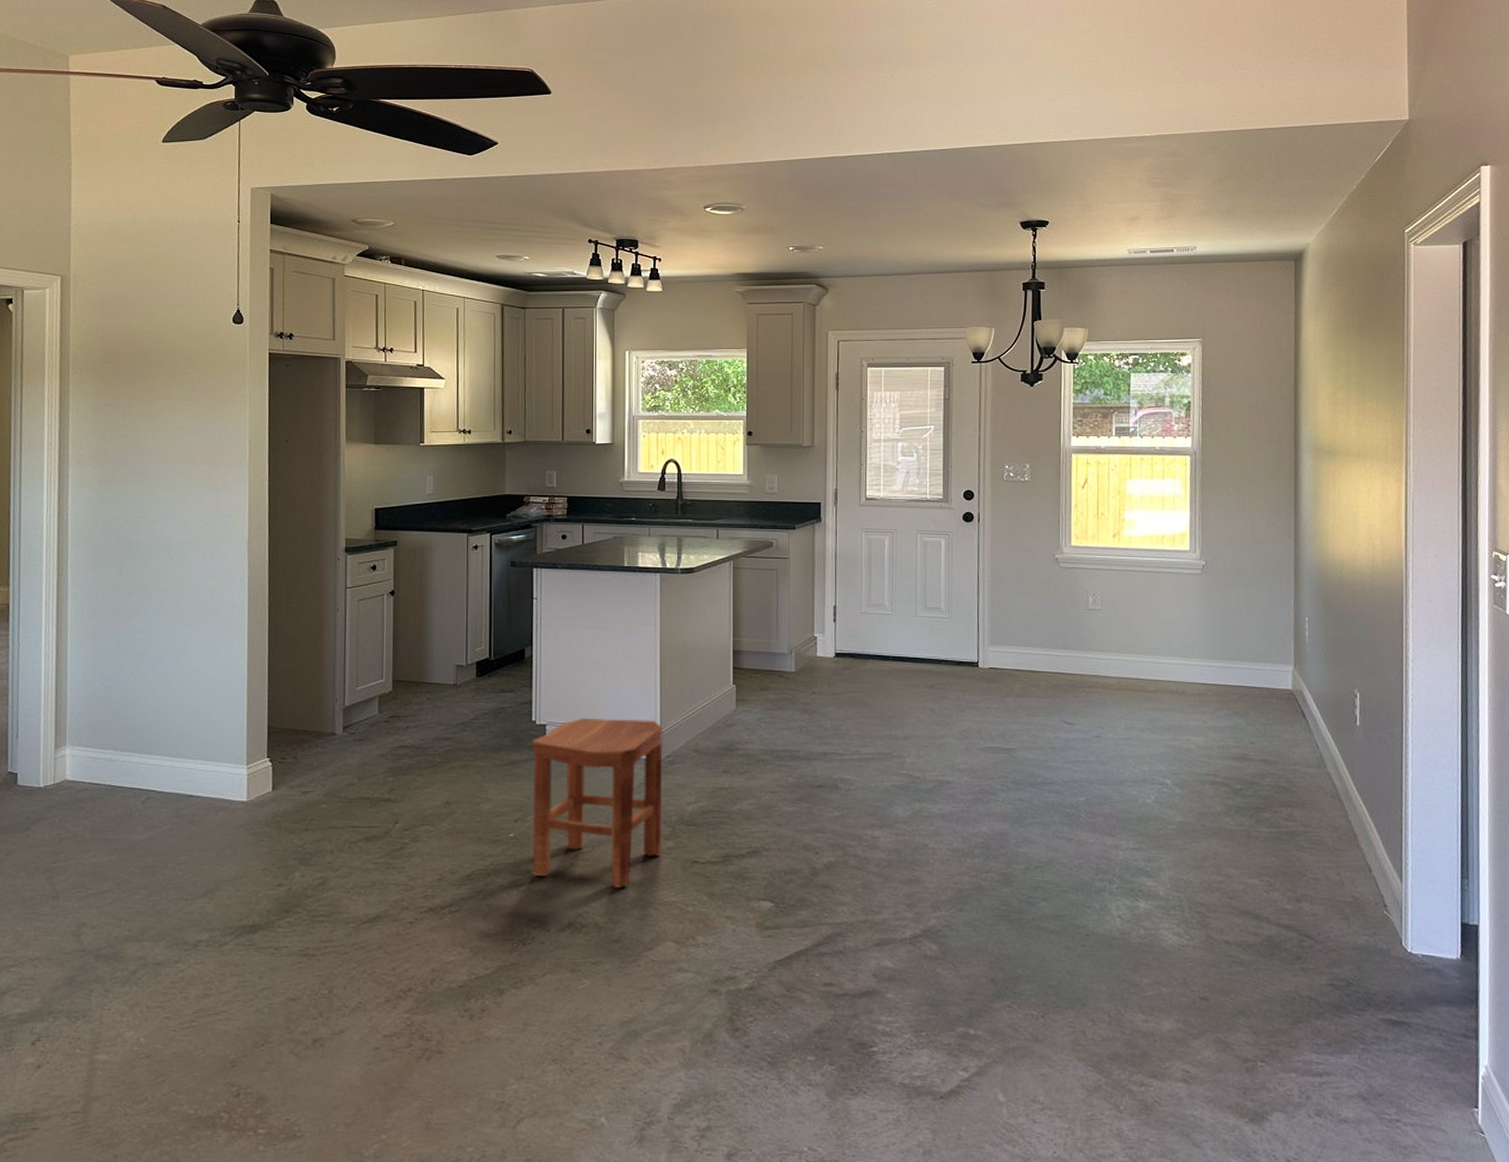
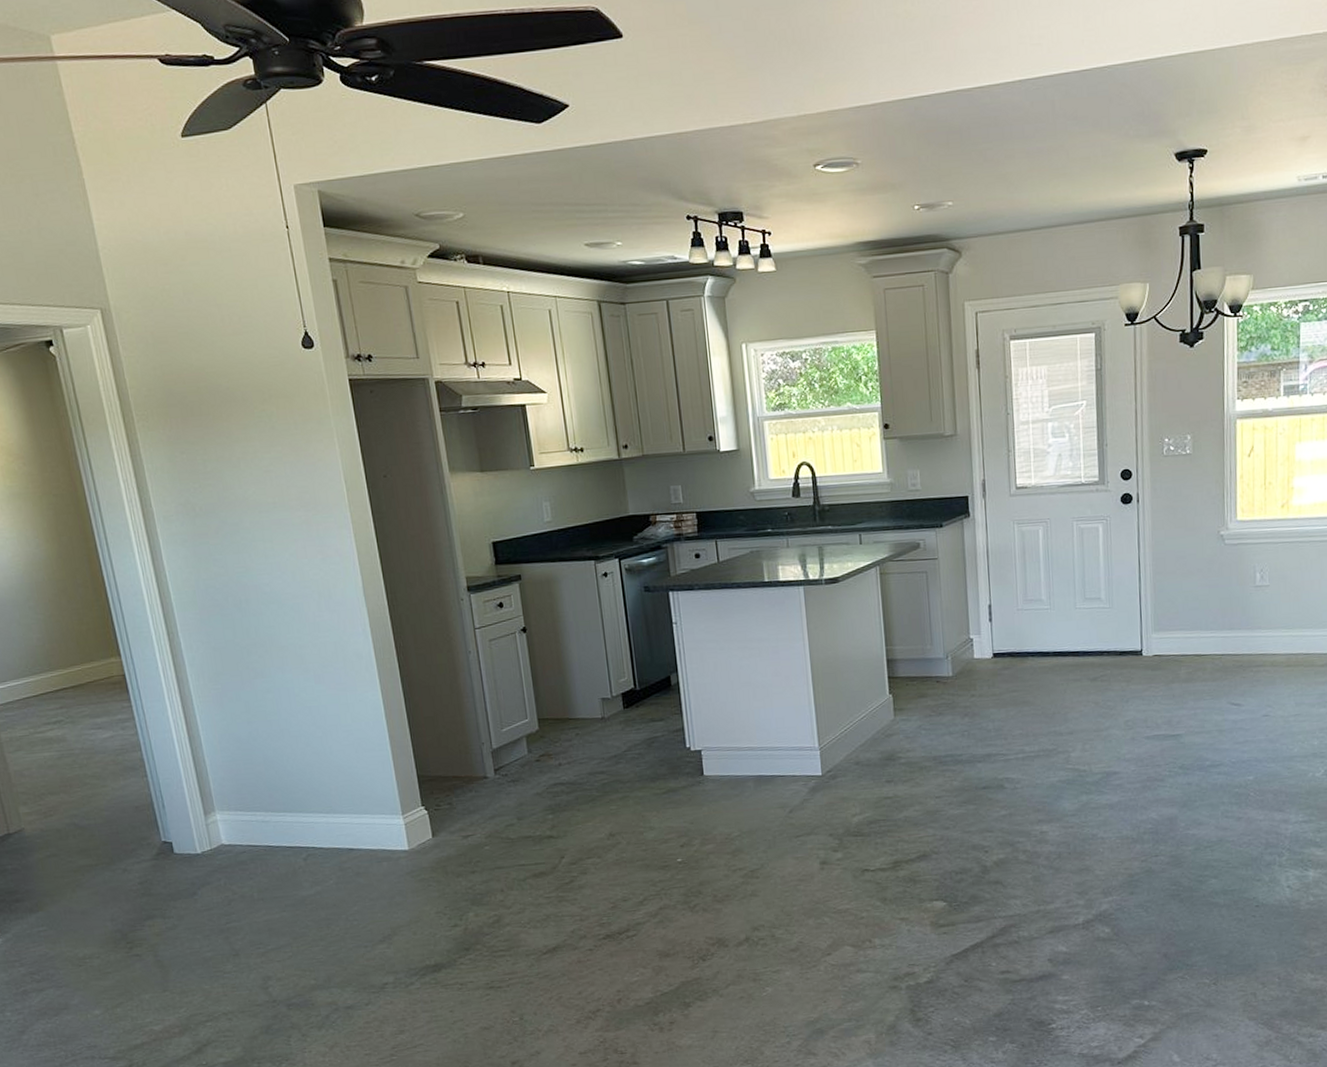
stool: present [532,717,663,889] -> none [689,736,831,901]

